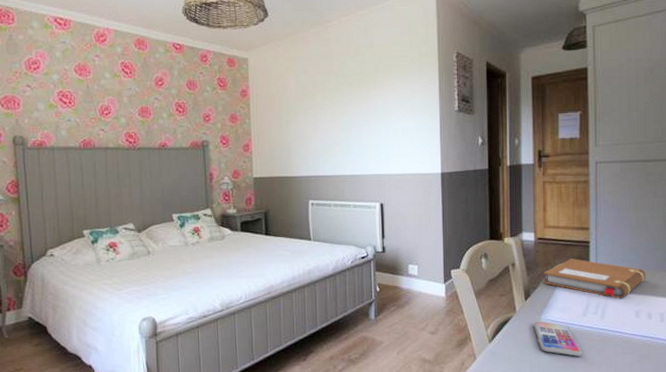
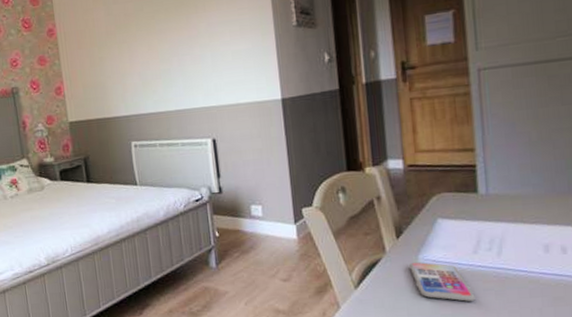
notebook: present [544,259,646,299] -> none [418,186,556,232]

